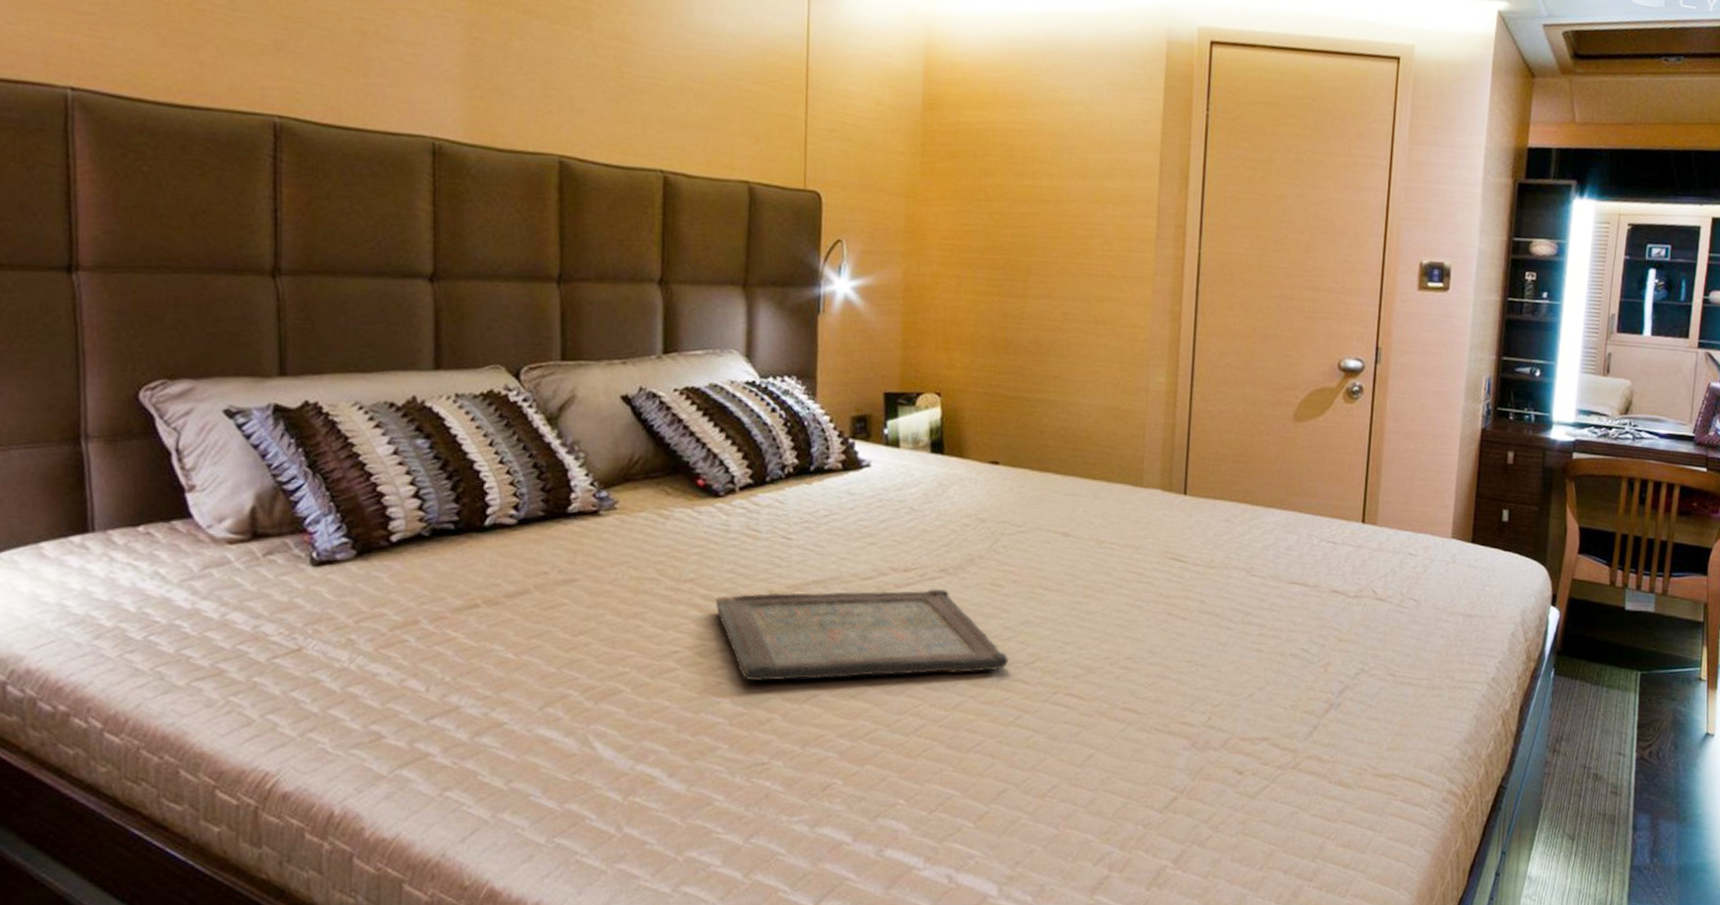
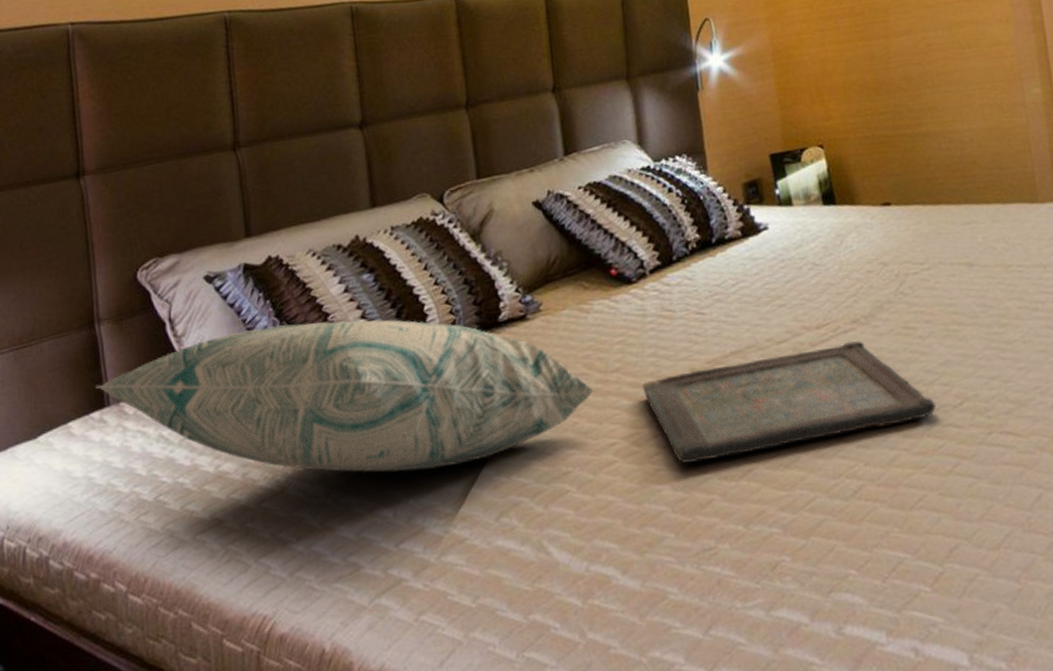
decorative pillow: none [77,476,666,650] -> present [95,319,597,473]

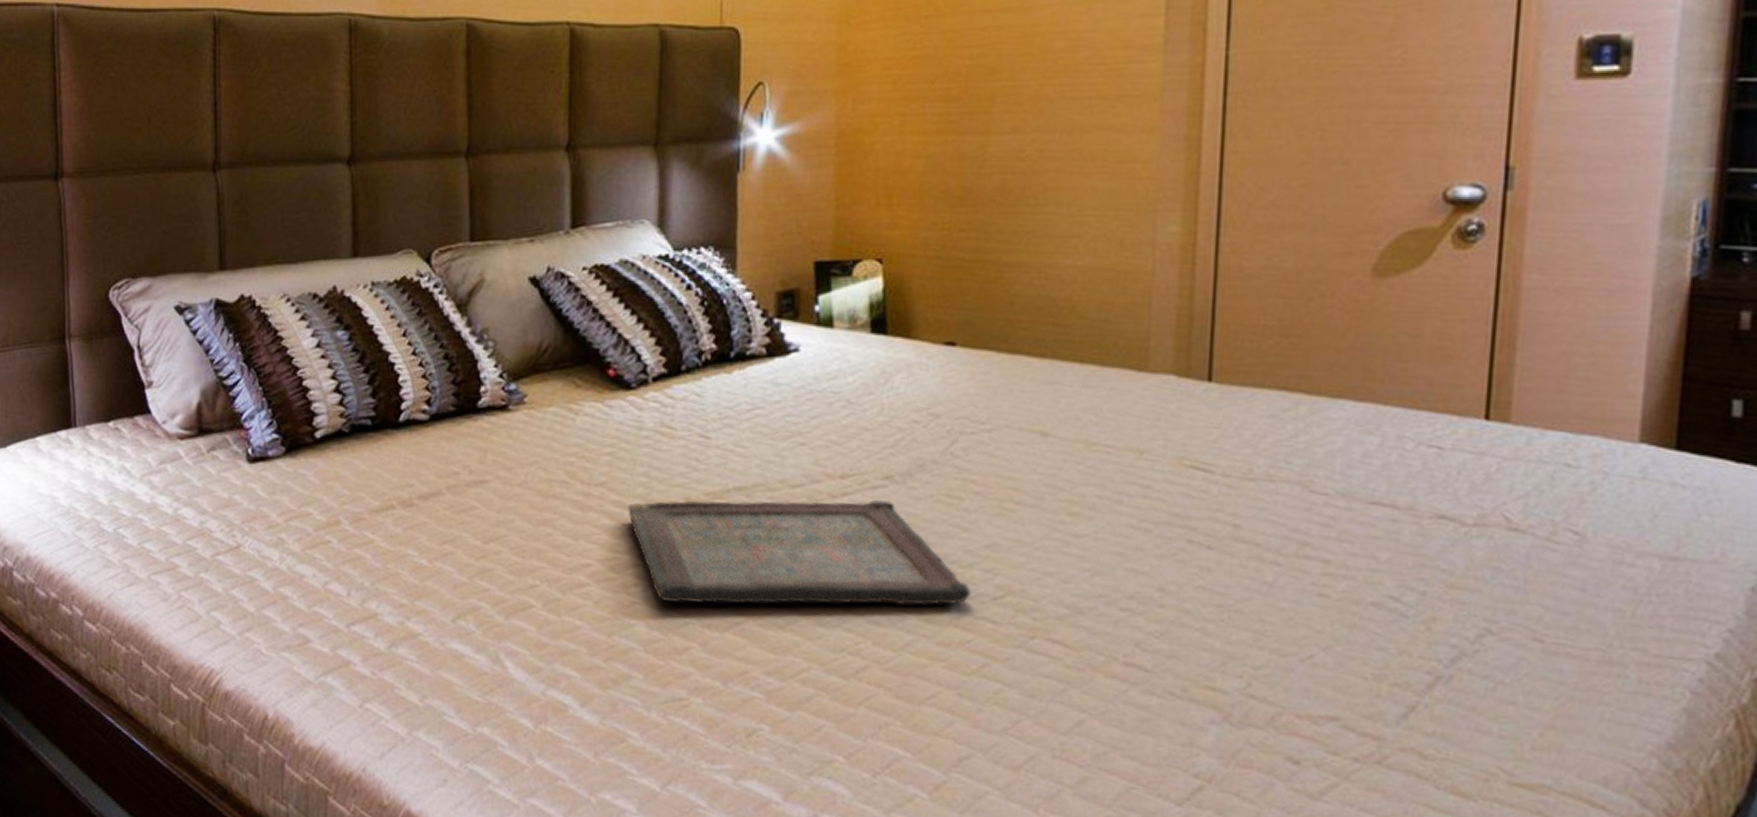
decorative pillow: present [95,319,597,473] -> none [63,371,576,555]

